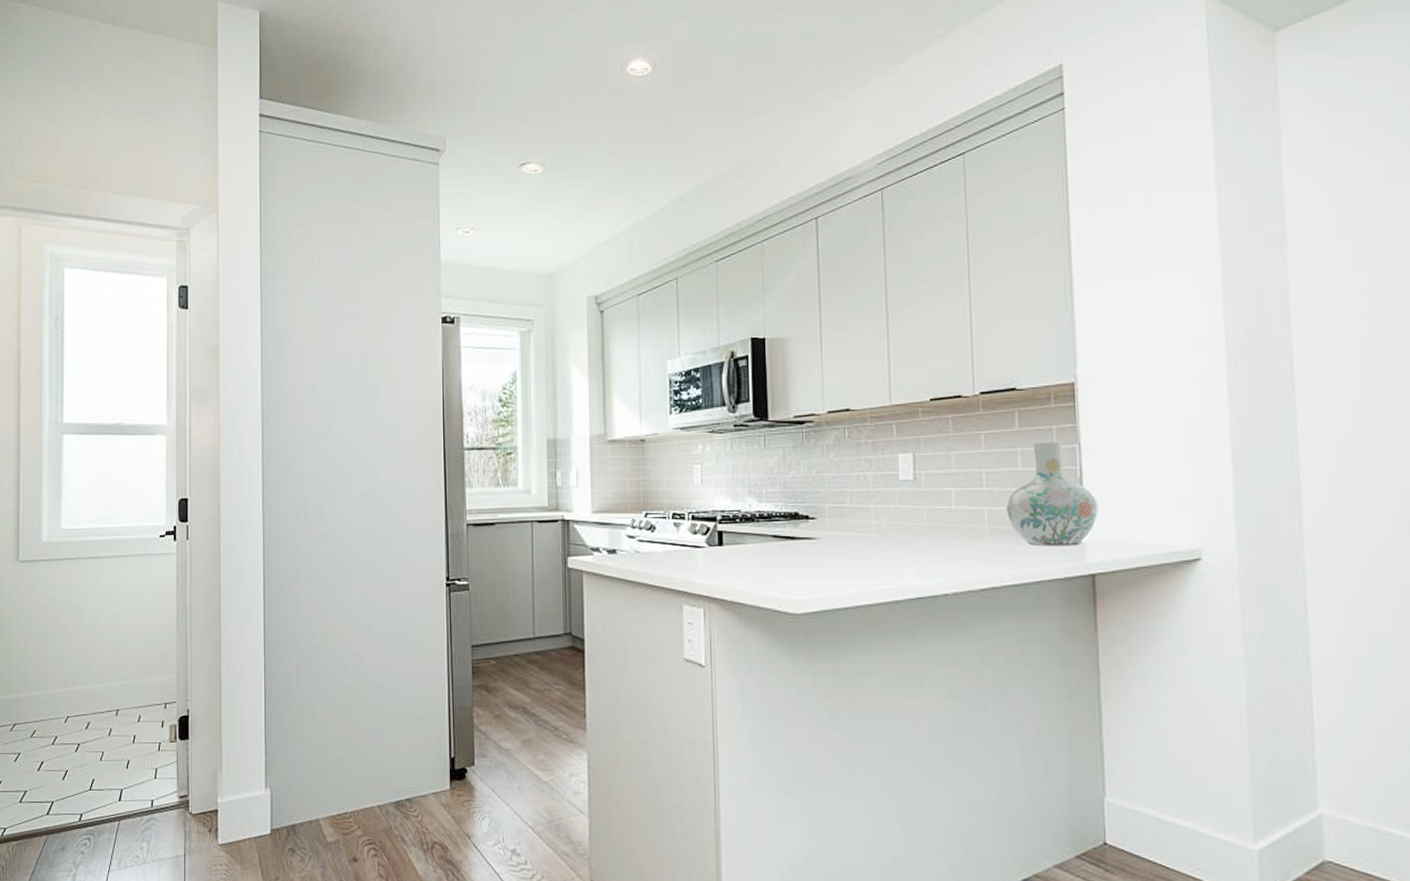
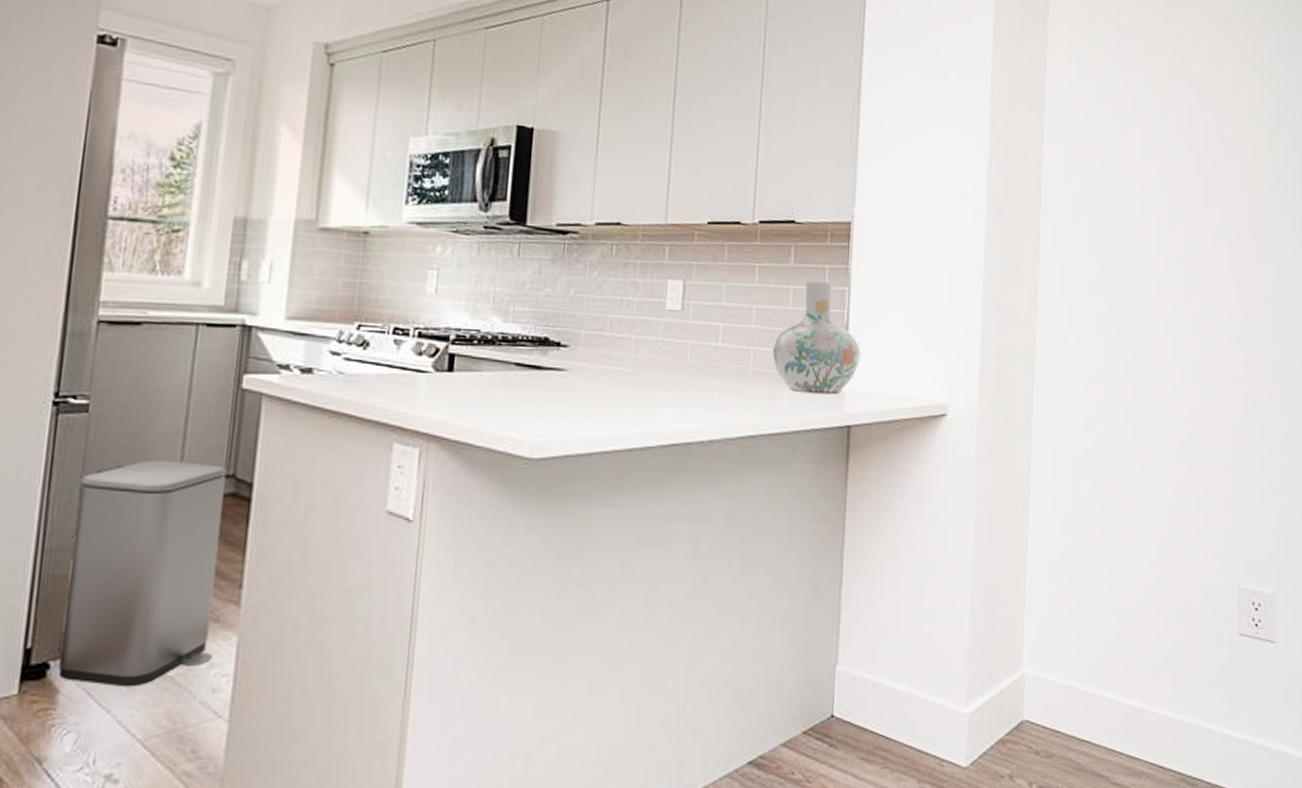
pedal bin: none [470,623,573,788] -> present [58,460,226,688]

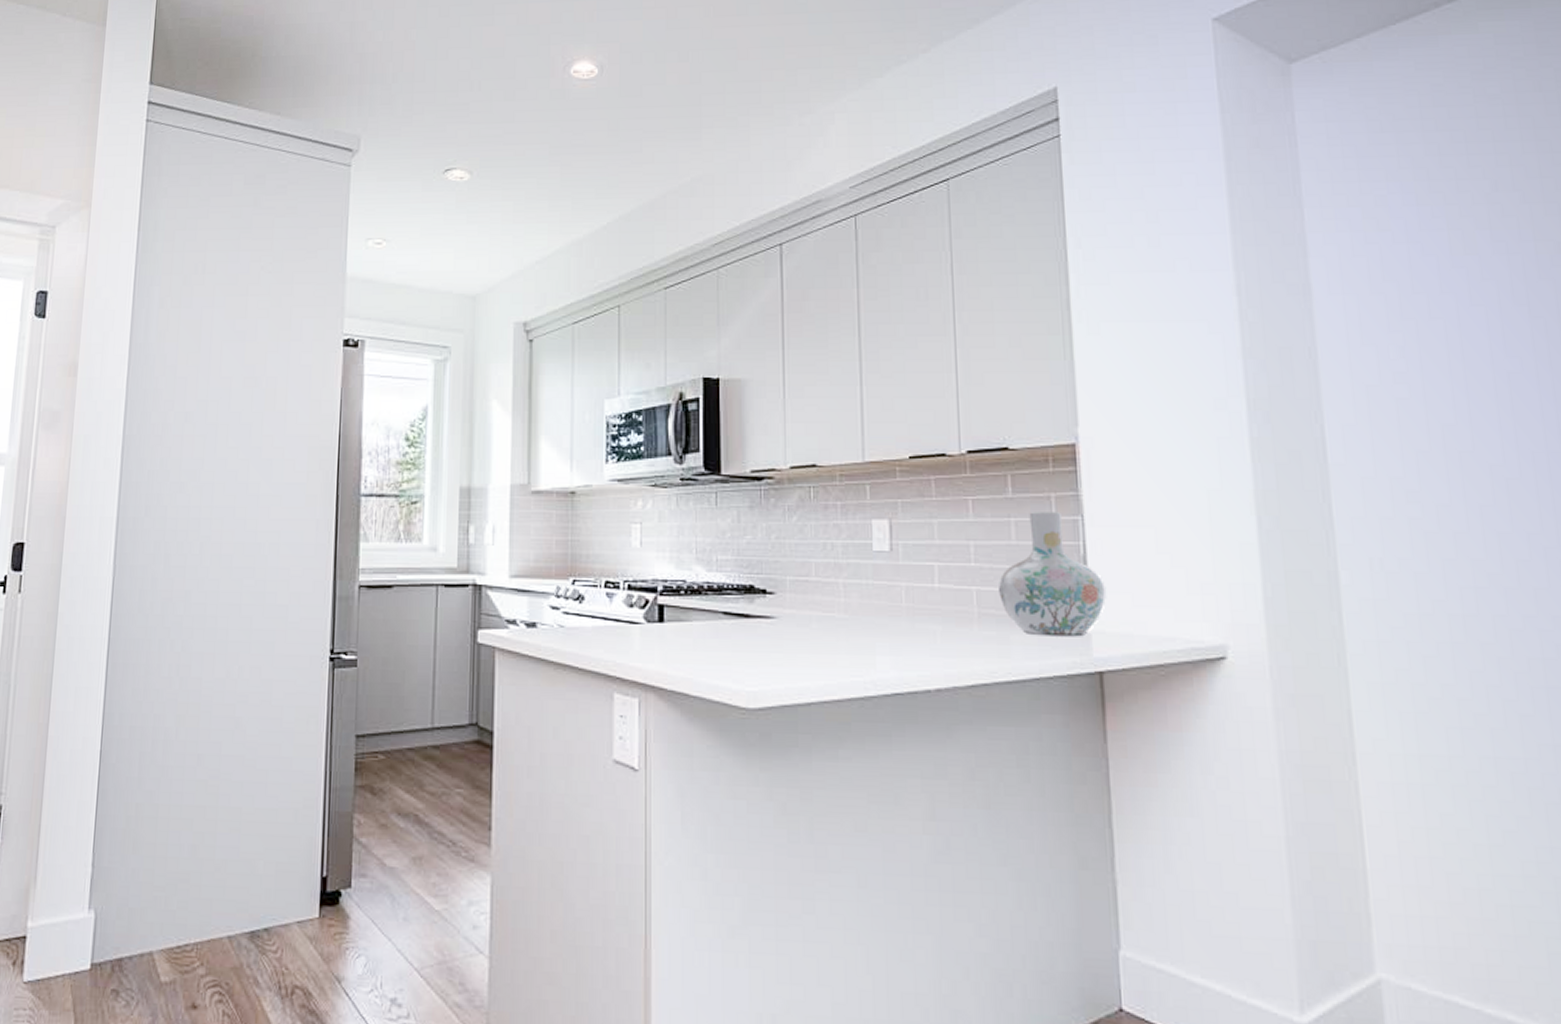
pedal bin: present [58,460,226,688] -> none [348,709,472,919]

